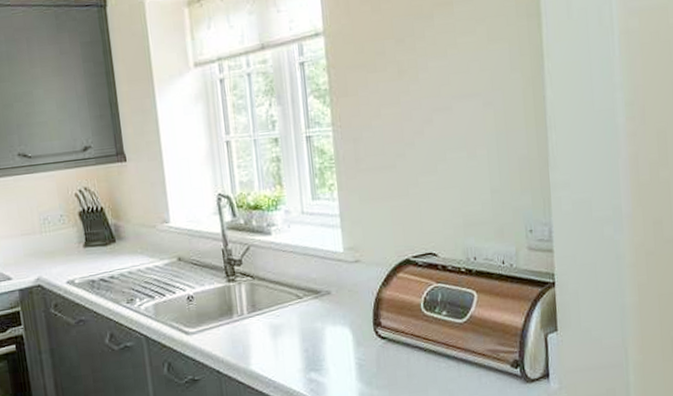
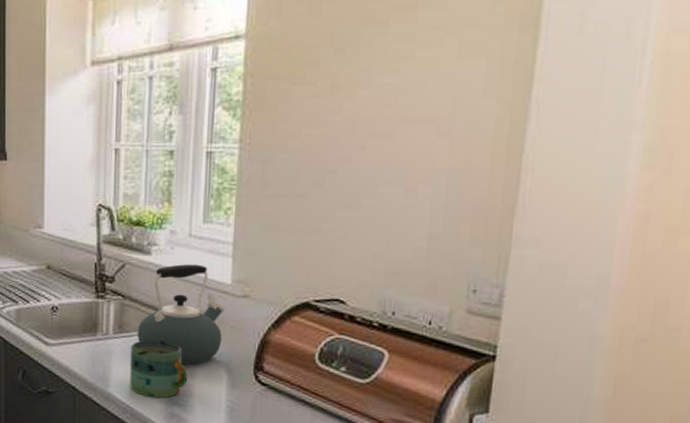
mug: none [265,312,320,368] -> present [130,340,188,398]
kettle: none [268,238,343,332] -> present [137,264,225,365]

